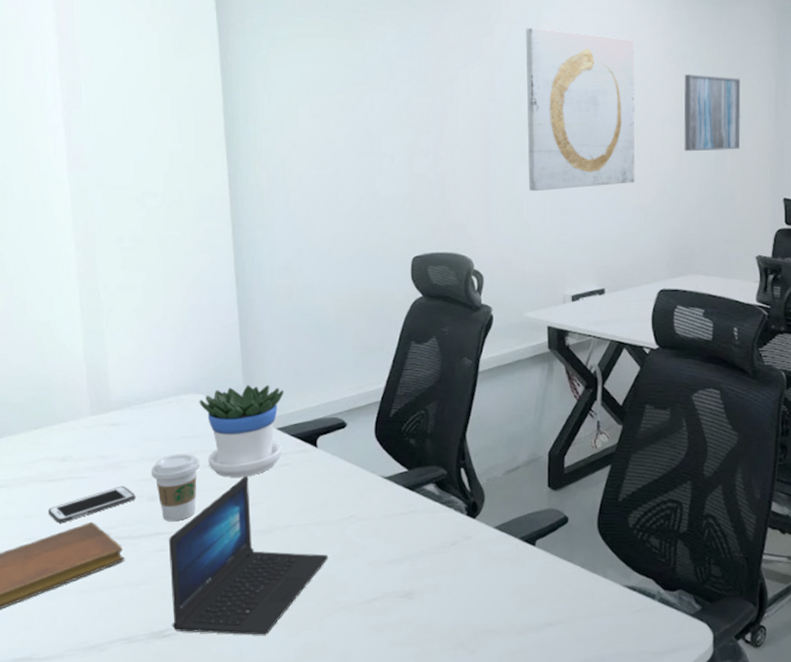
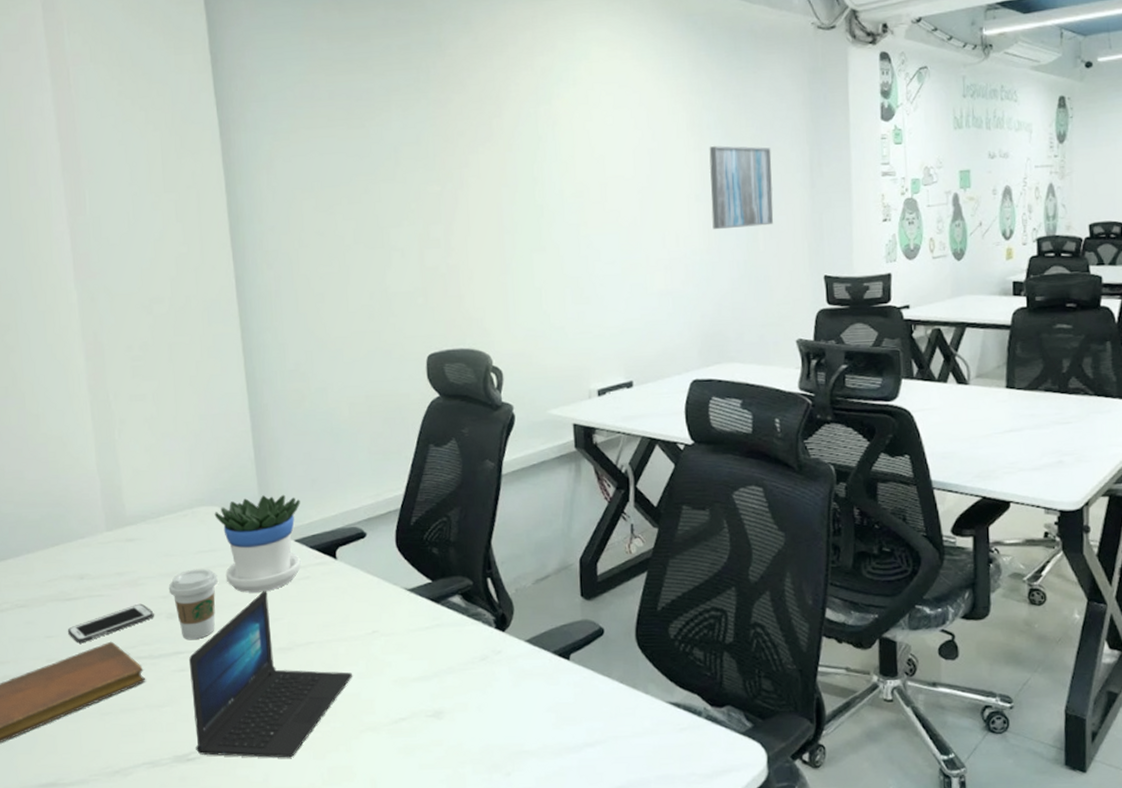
wall art: present [526,27,635,191] -> none [537,105,661,280]

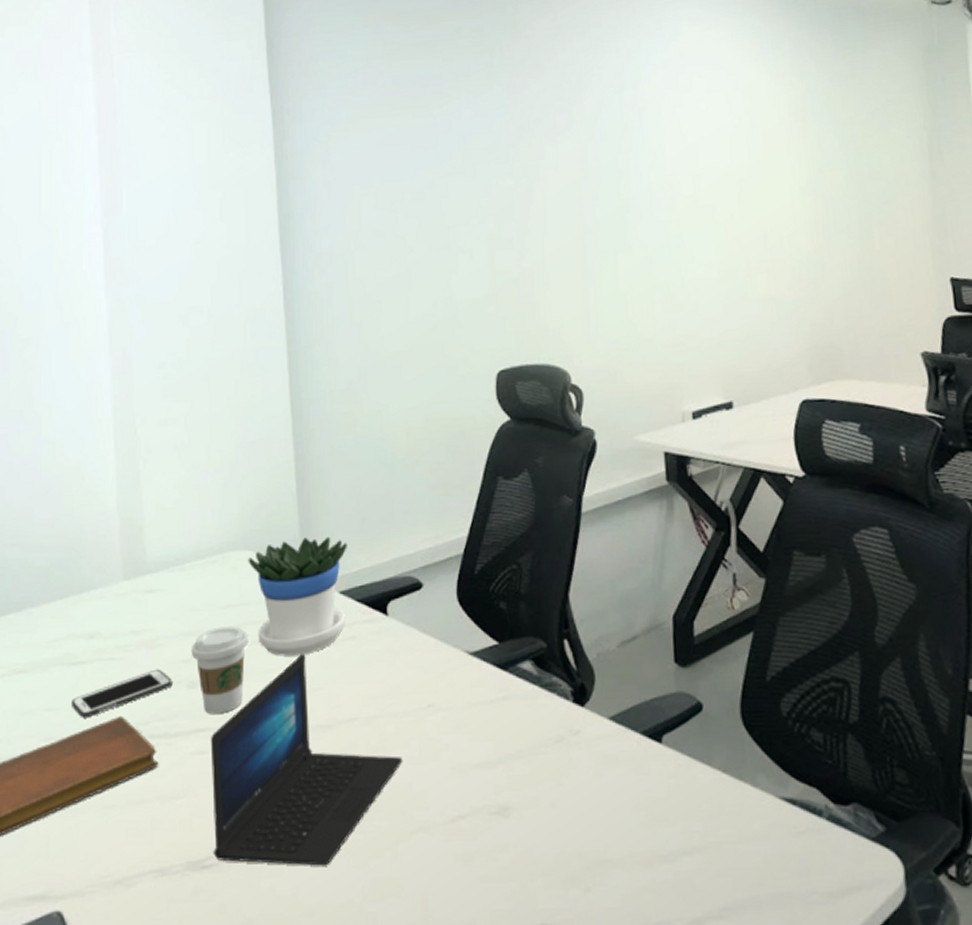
wall art: present [709,146,774,230] -> none [814,132,890,227]

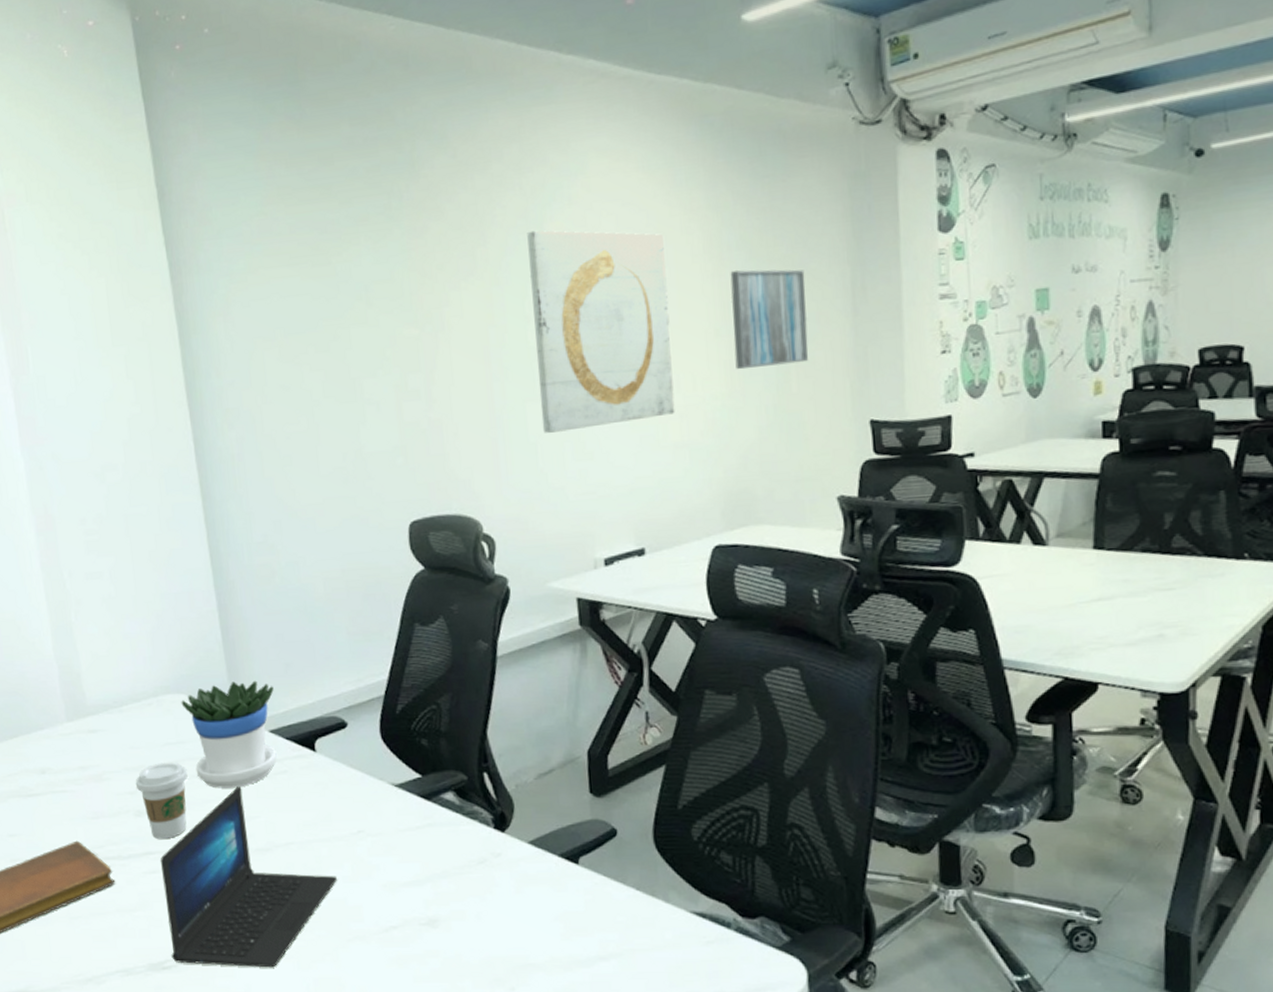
cell phone: present [70,669,173,718] -> none [30,800,121,843]
wall art: none [622,90,763,284] -> present [527,230,675,433]
wall art: none [814,132,890,227] -> present [730,269,809,370]

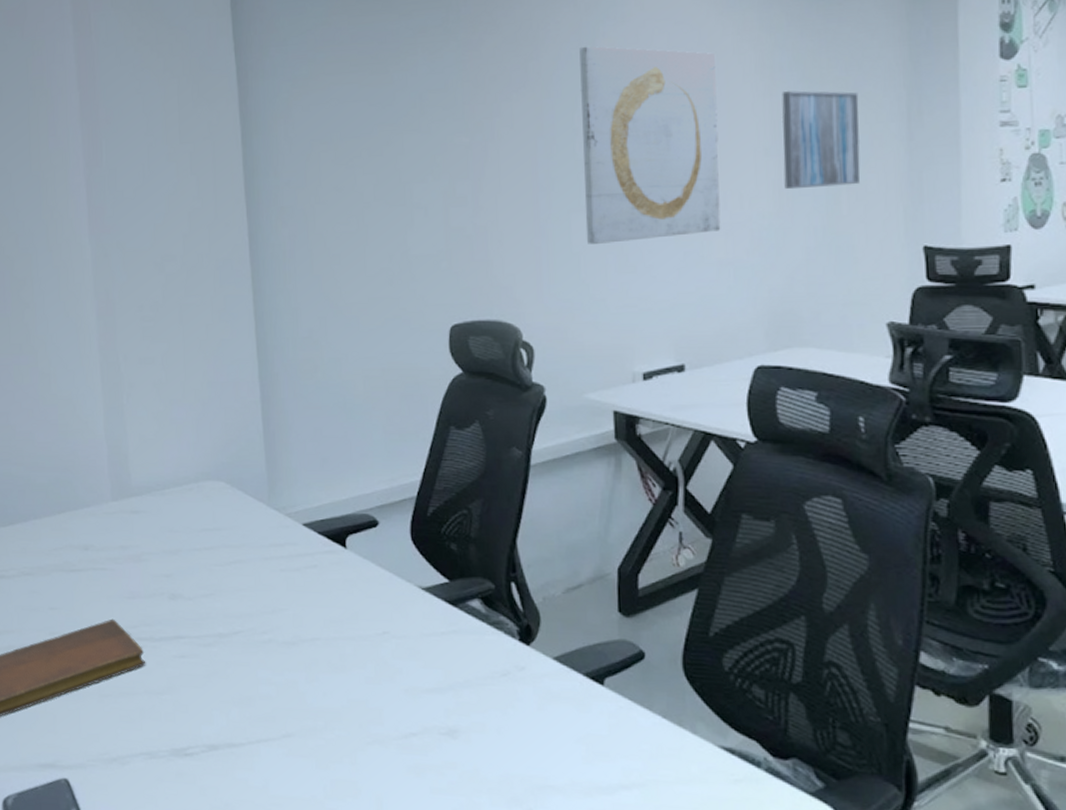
coffee cup: present [135,762,188,840] -> none [171,548,222,625]
laptop: present [160,786,337,968] -> none [189,577,360,765]
flowerpot: present [181,680,277,789] -> none [220,472,309,579]

